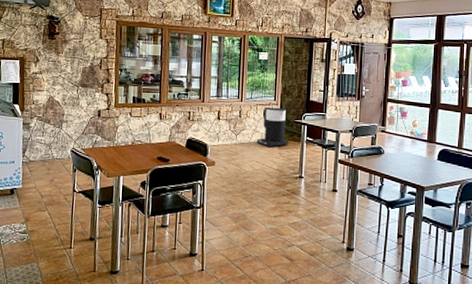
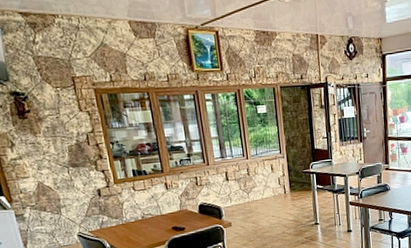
trash can: present [256,107,289,148] -> none [268,160,301,201]

